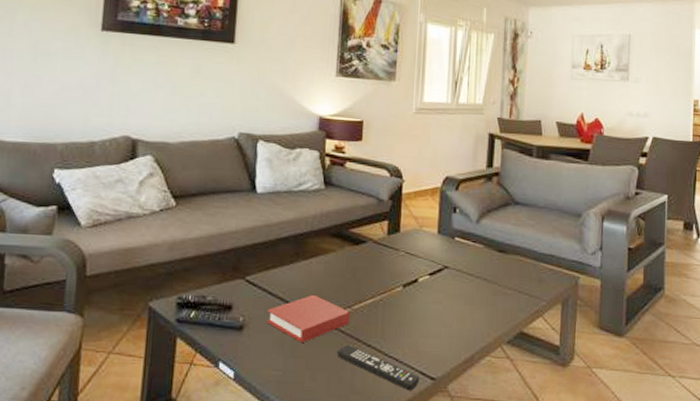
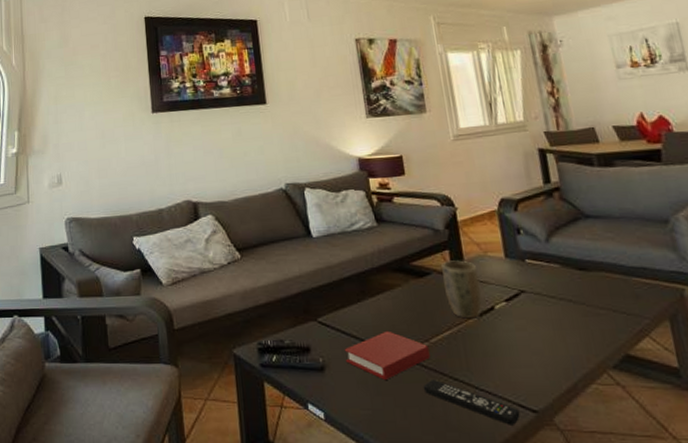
plant pot: none [376,231,411,289] -> present [441,260,482,319]

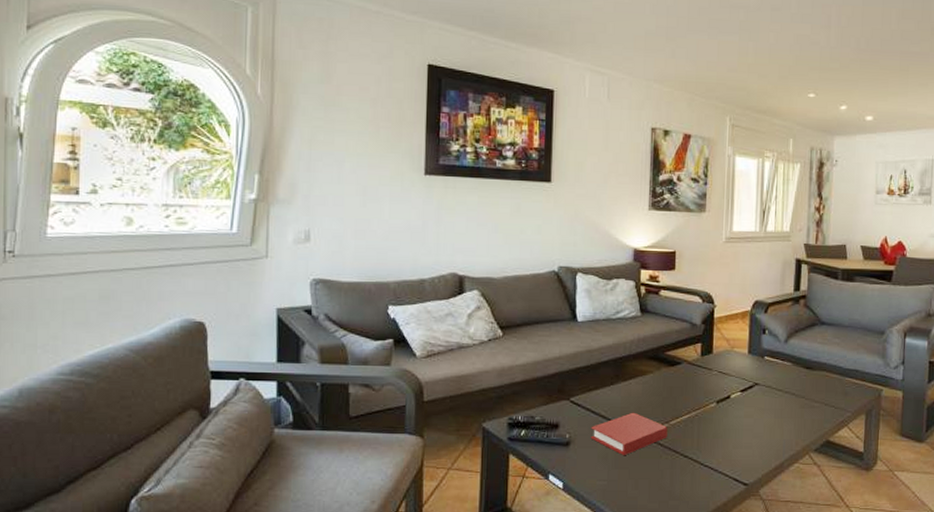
remote control: present [423,378,521,425] -> none [656,455,733,495]
plant pot: present [441,260,482,319] -> none [691,353,723,405]

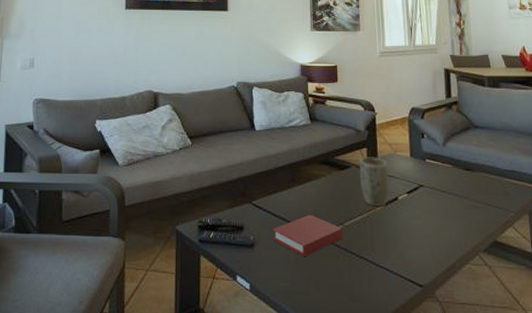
plant pot: none [691,353,723,405] -> present [360,157,389,207]

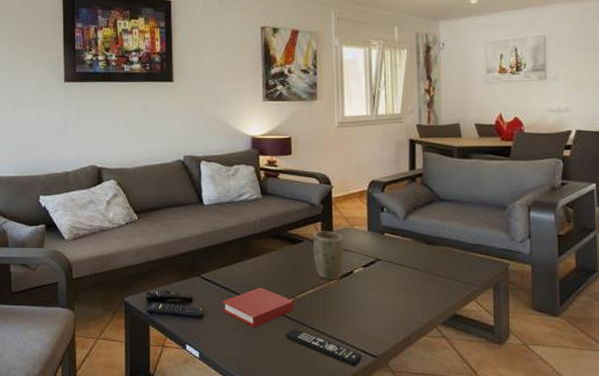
remote control: none [334,256,410,297] -> present [285,328,362,367]

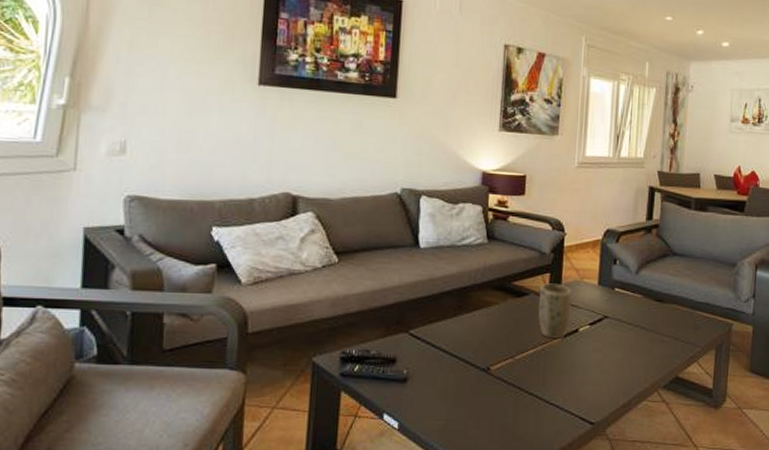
book: present [222,287,294,327] -> none [430,346,512,392]
remote control: present [285,328,362,367] -> none [499,392,579,435]

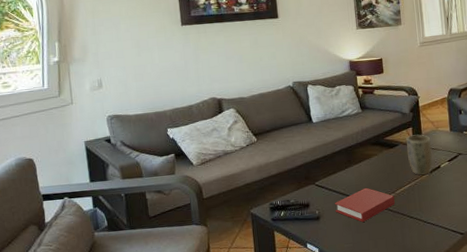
book: none [430,346,512,392] -> present [334,187,395,222]

